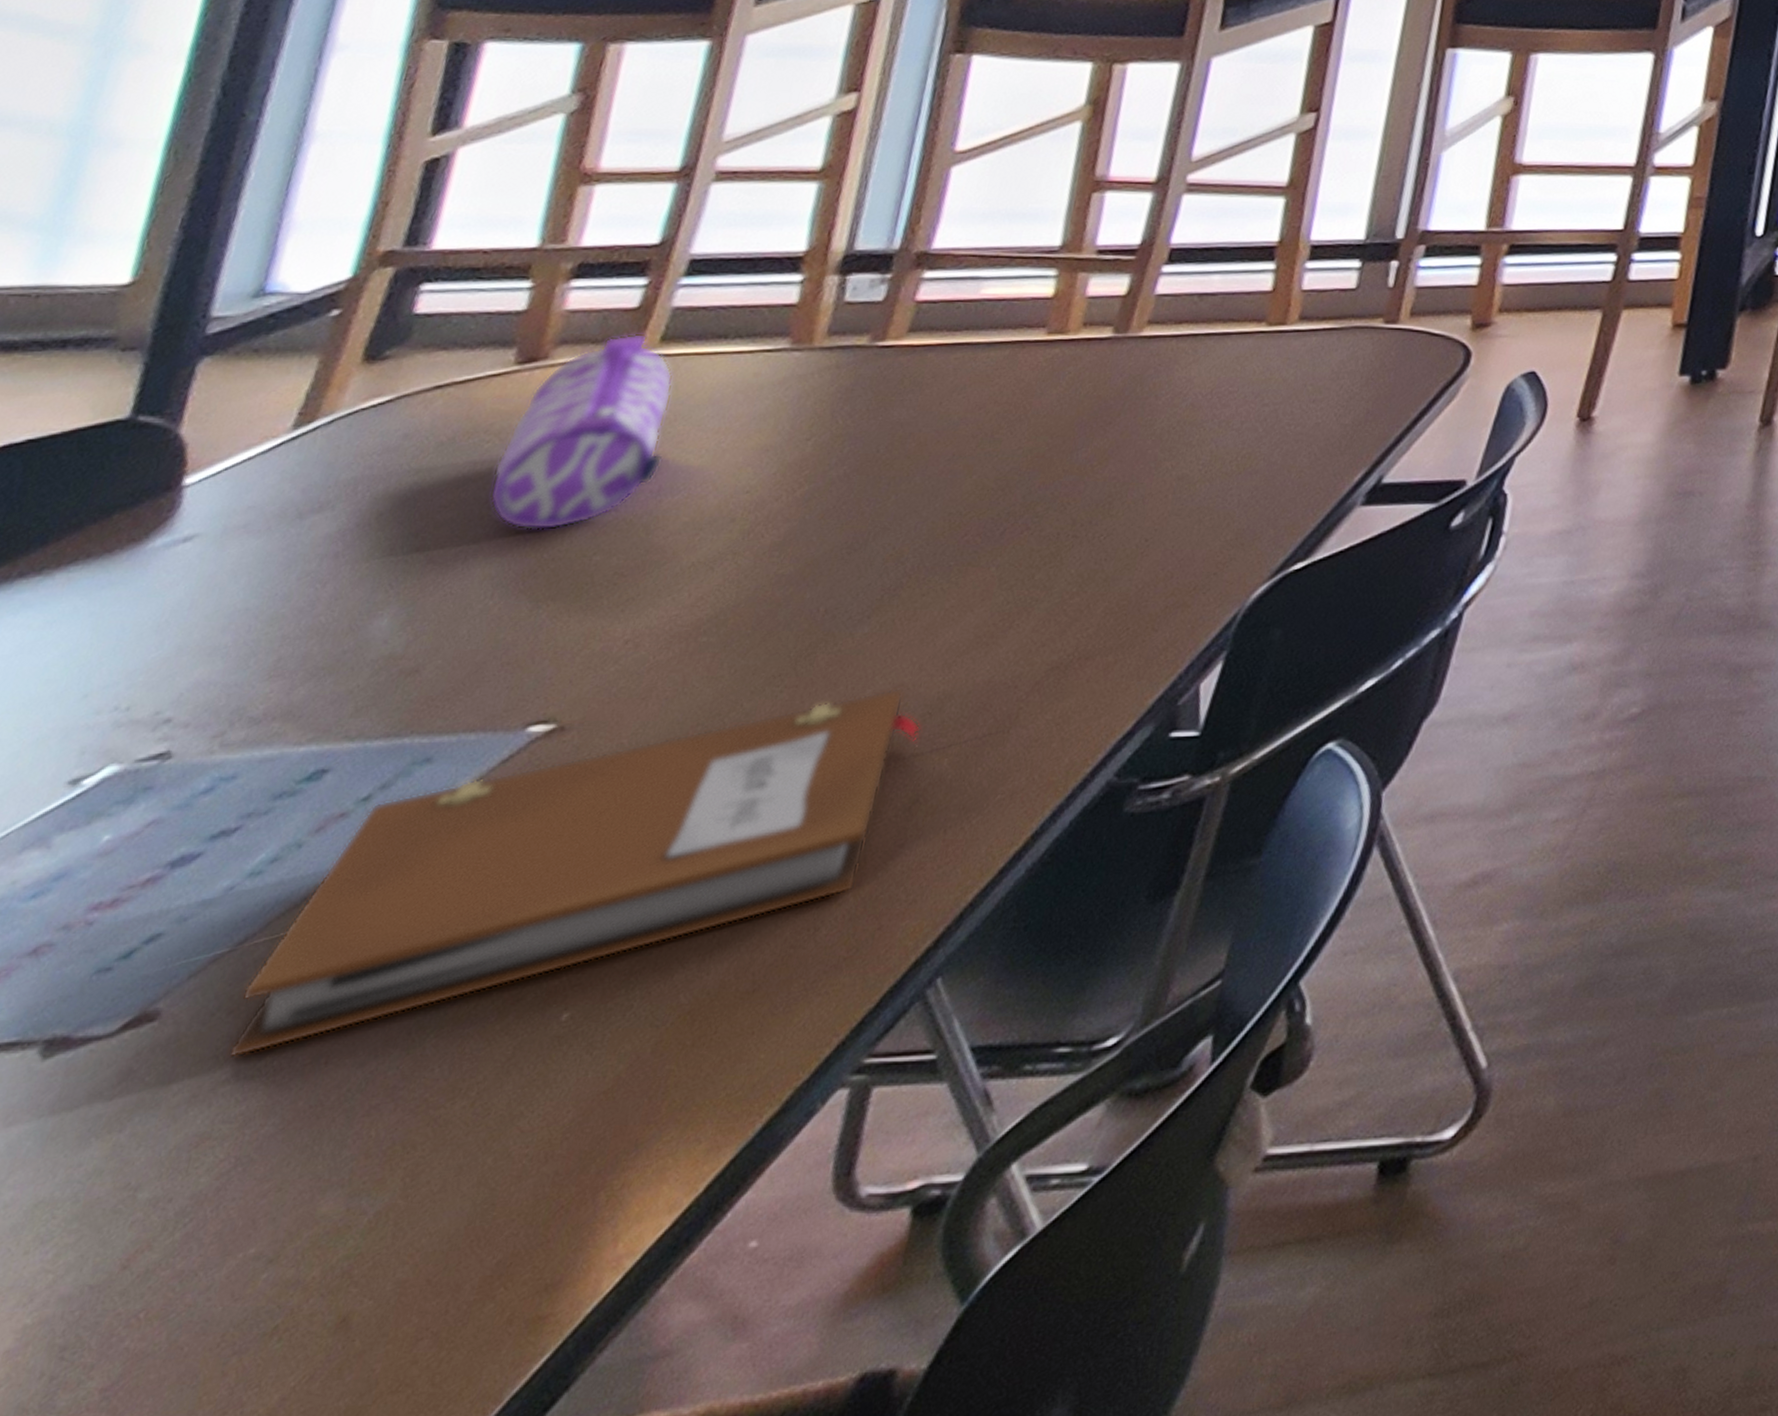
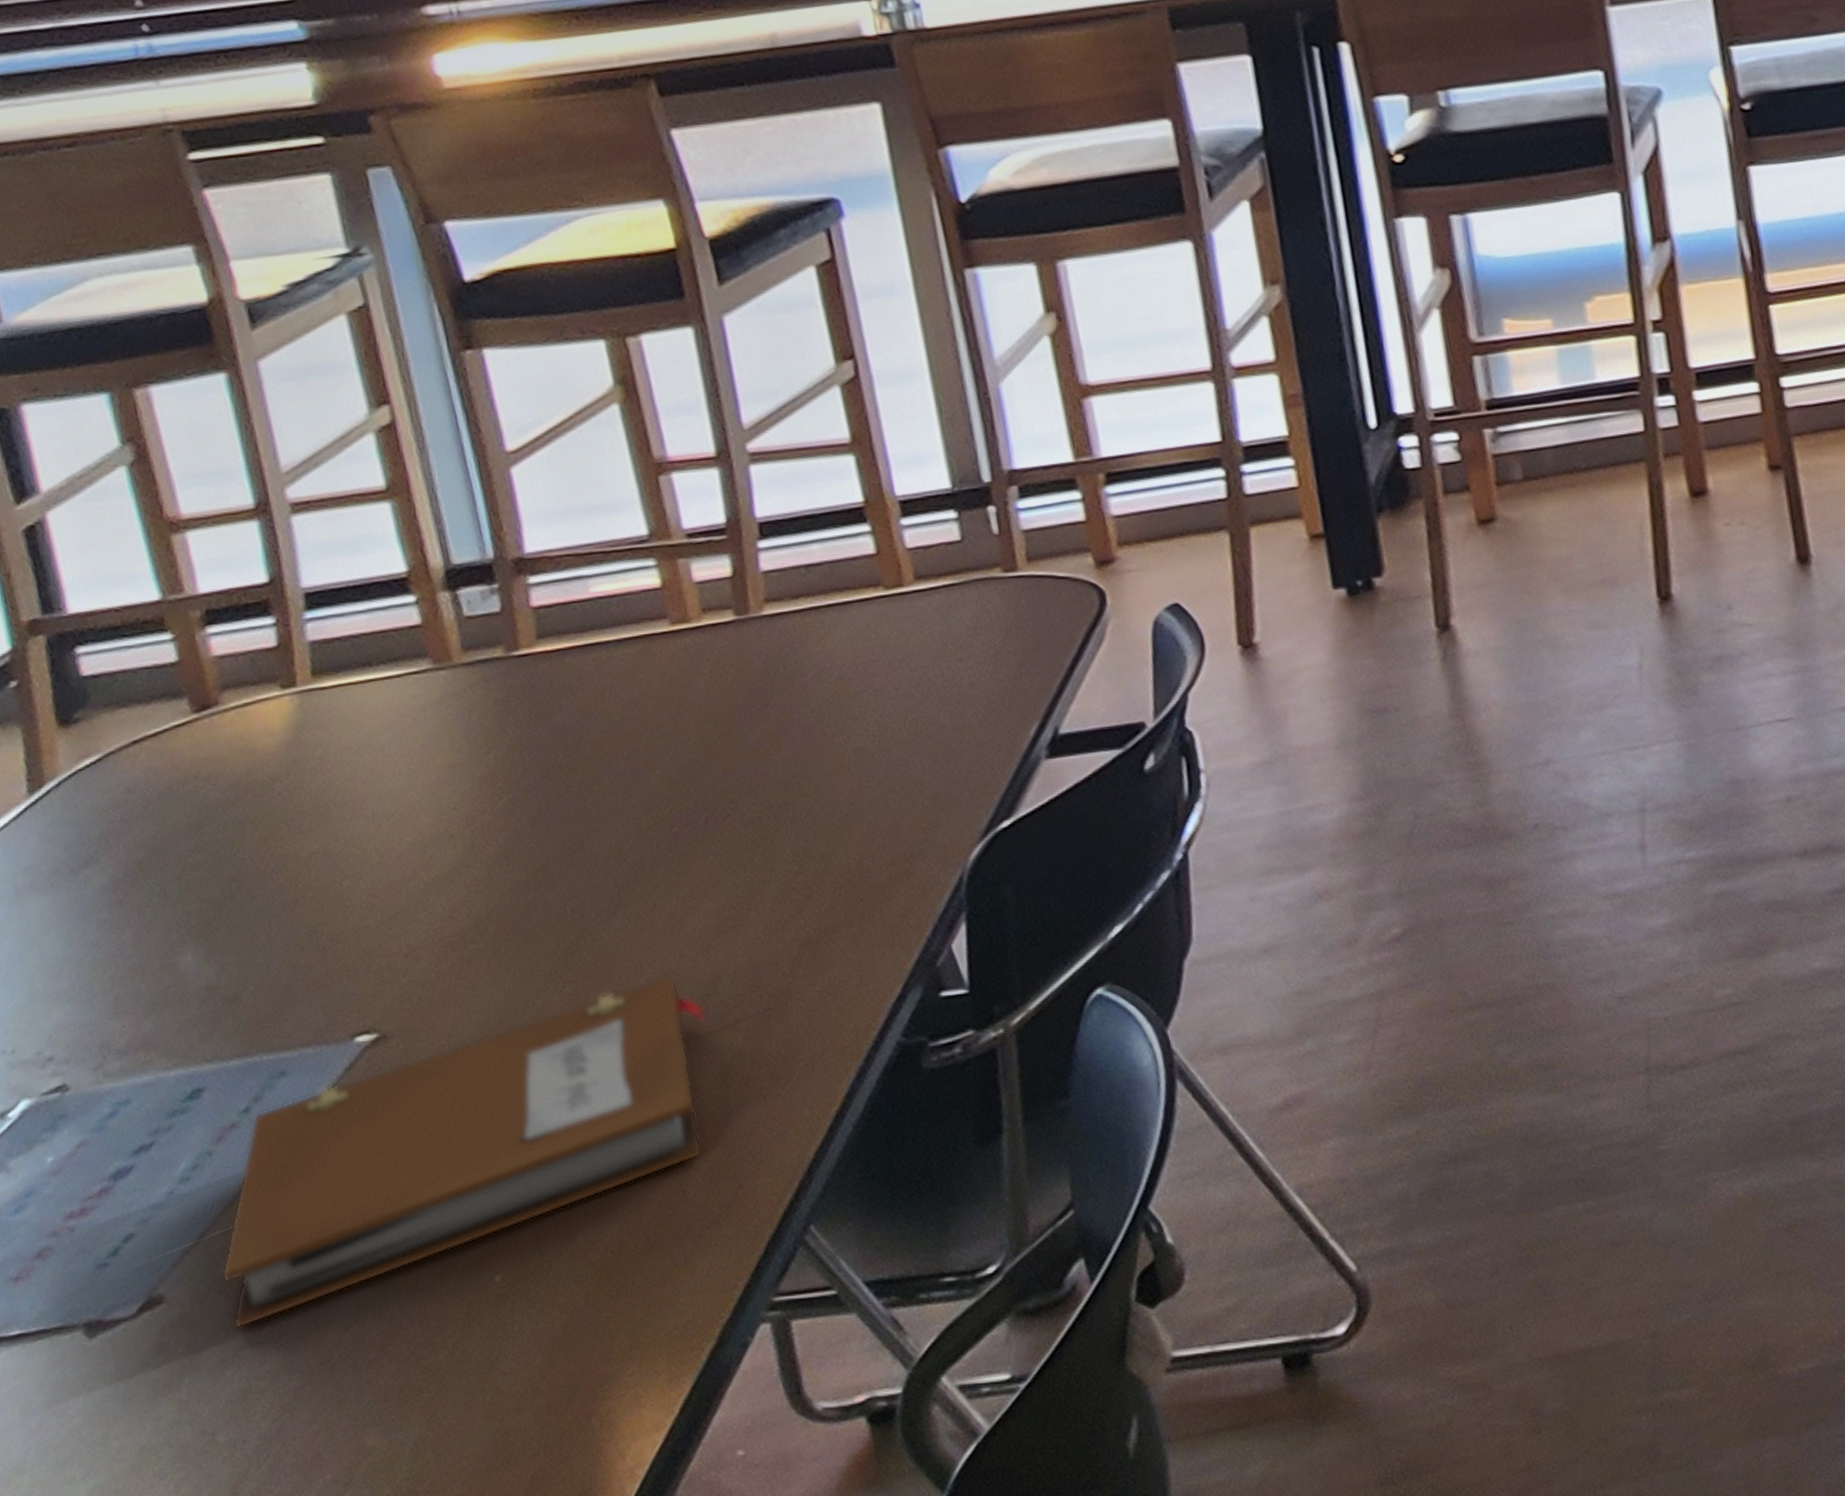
pencil case: present [489,333,674,530] -> none [217,670,366,864]

